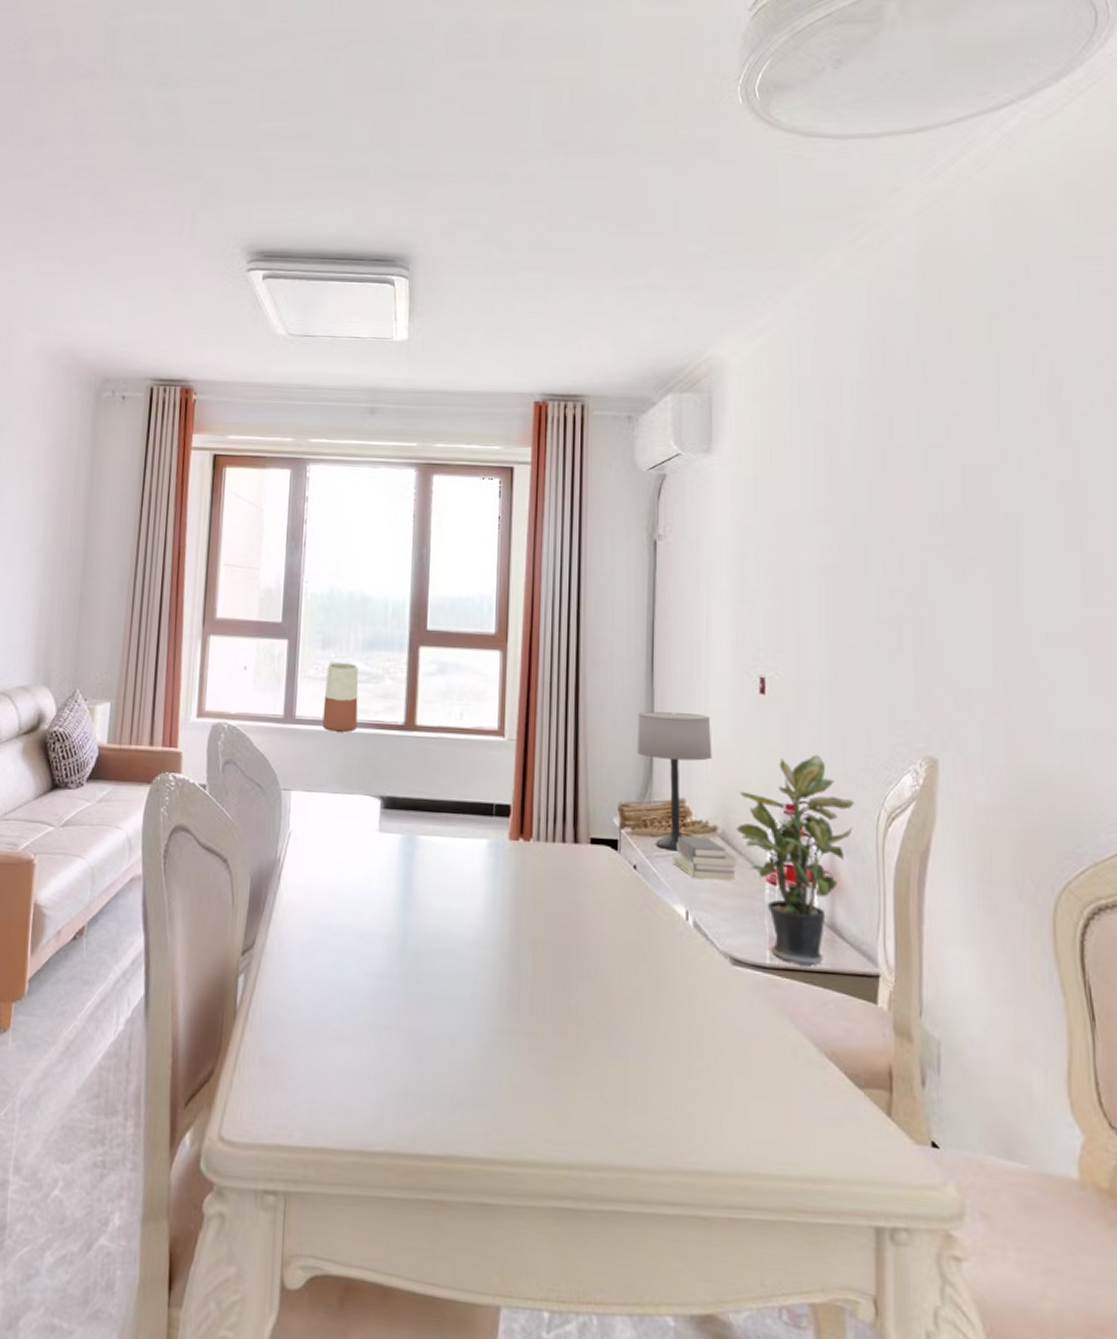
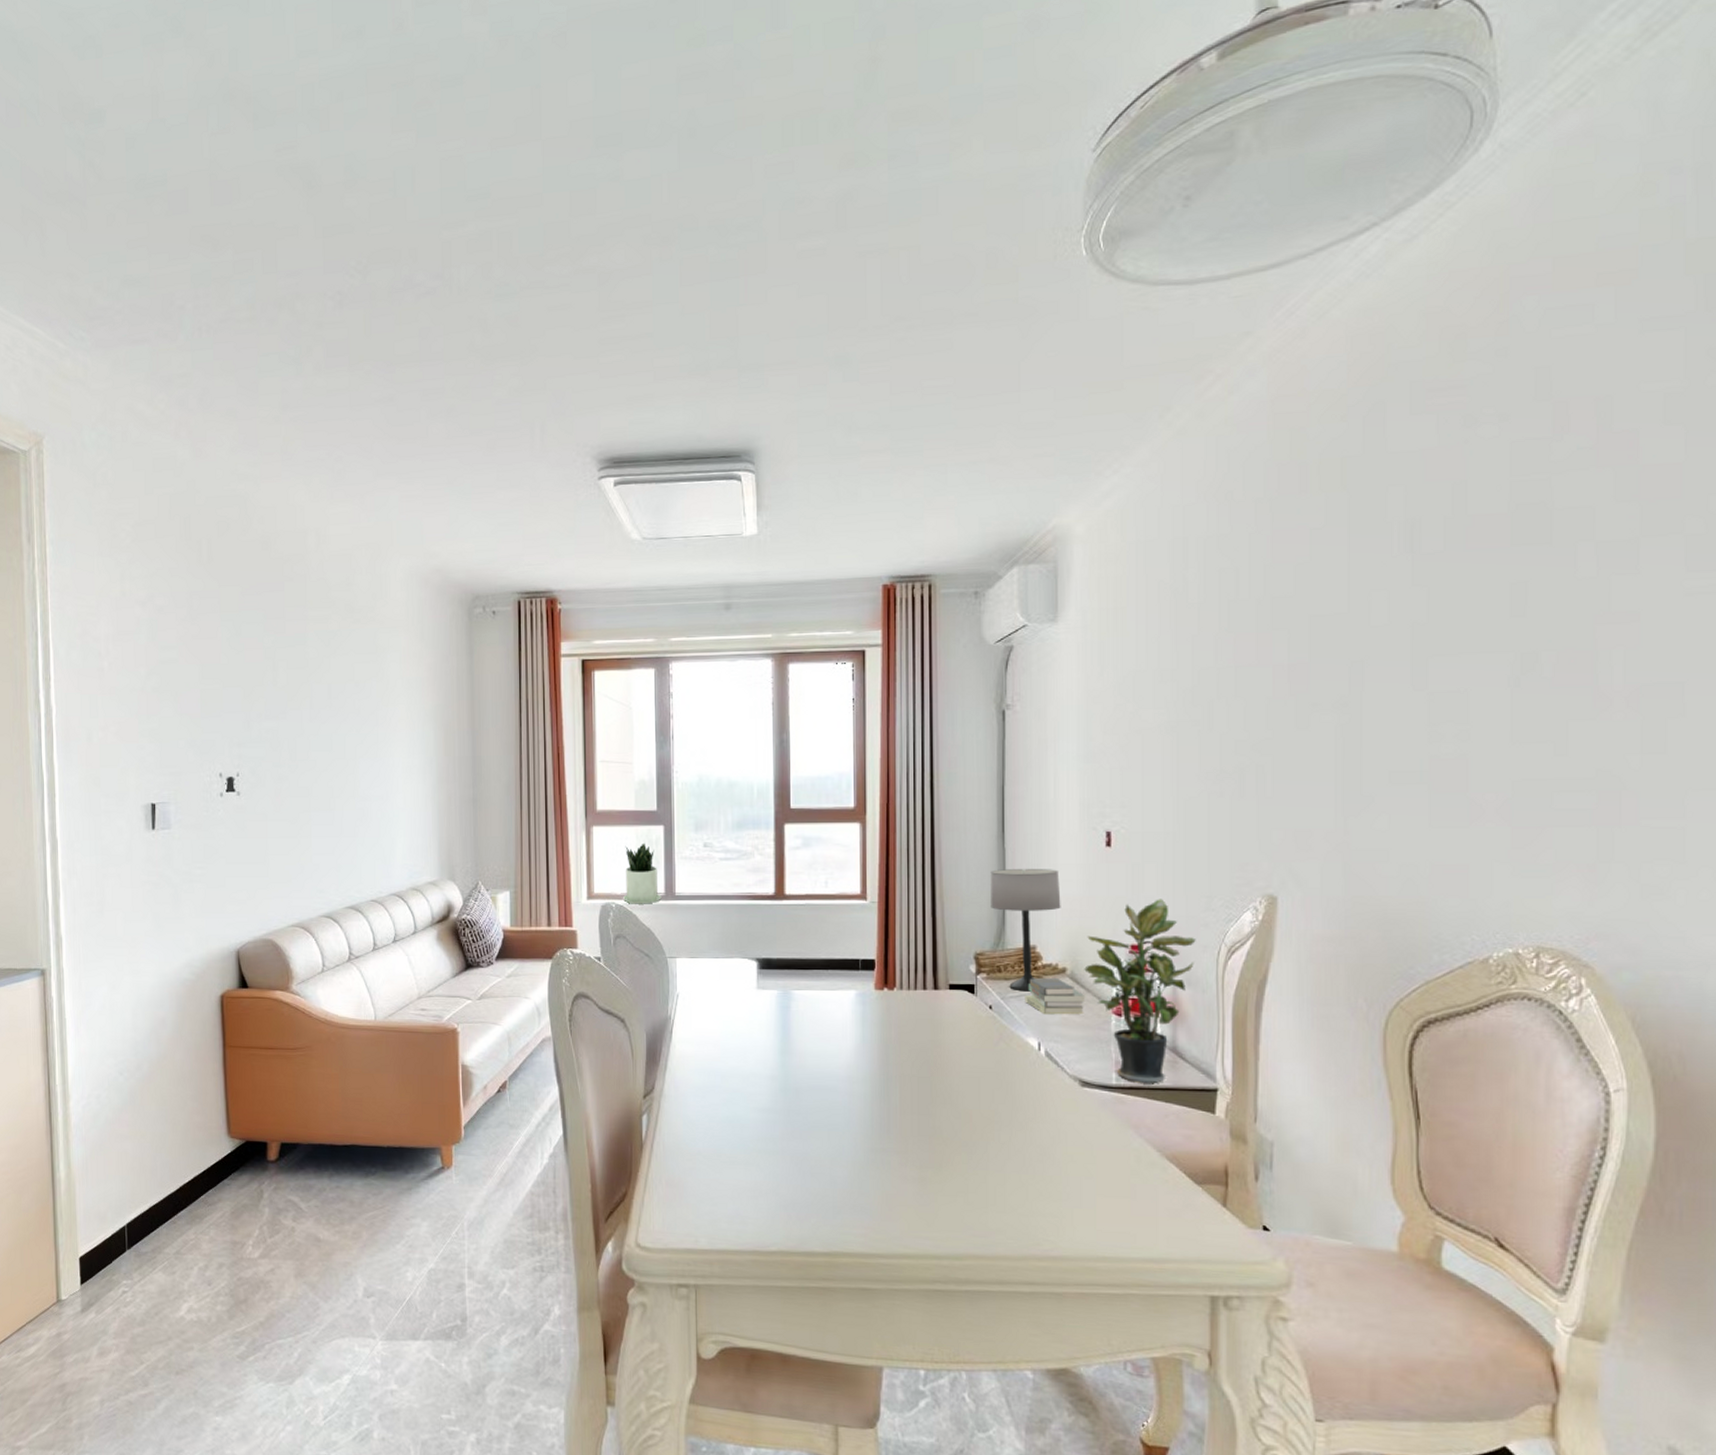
planter: none [237,657,280,727] -> present [623,843,662,904]
vase: present [322,662,359,732] -> none [700,843,731,904]

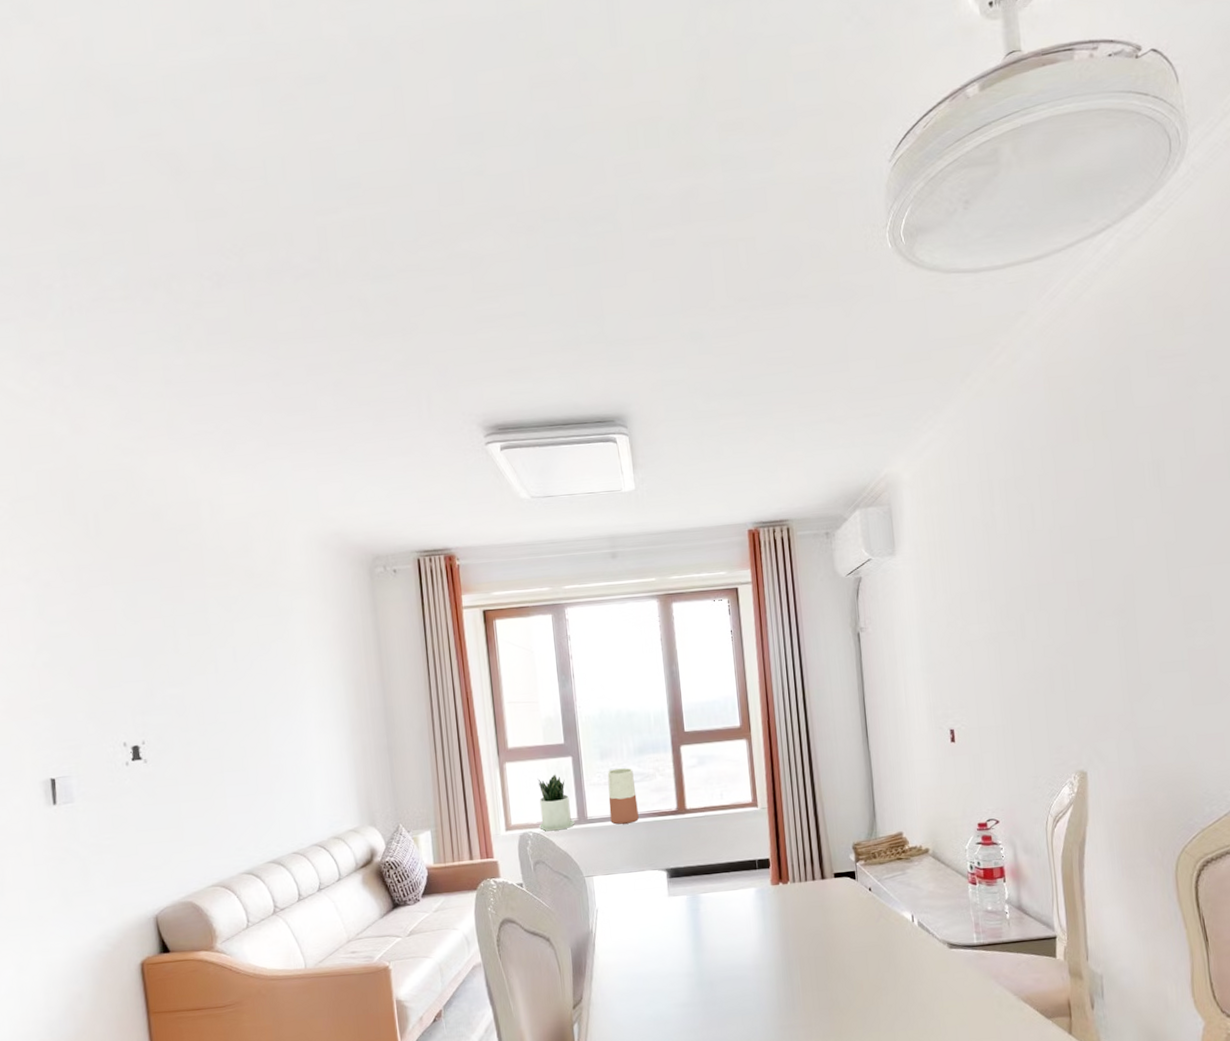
vase: none [700,843,731,904] -> present [607,768,639,825]
table lamp: present [990,868,1061,992] -> none [860,765,920,872]
books: present [1025,978,1086,1015] -> none [897,858,947,891]
potted plant: present [1084,899,1196,1084] -> none [943,782,1029,940]

